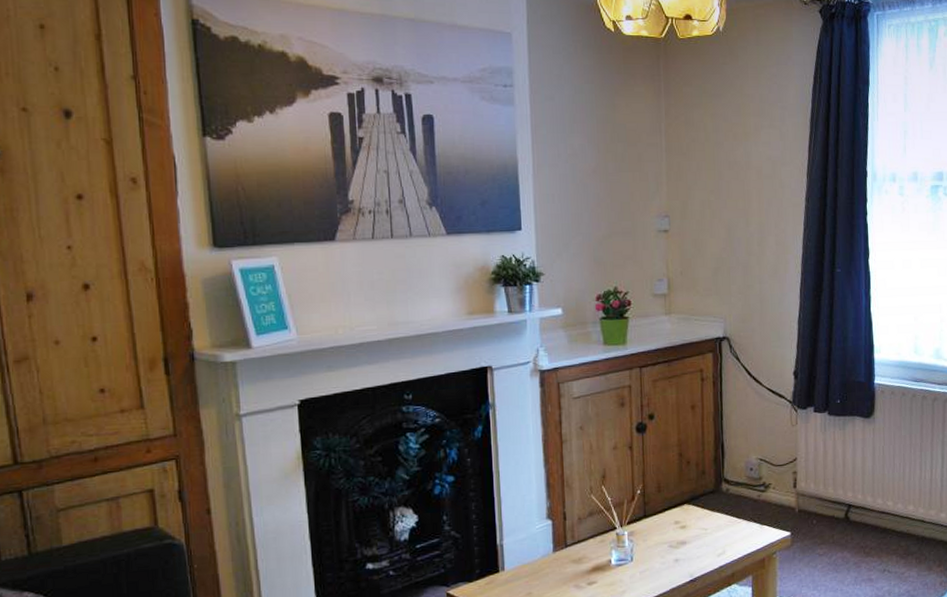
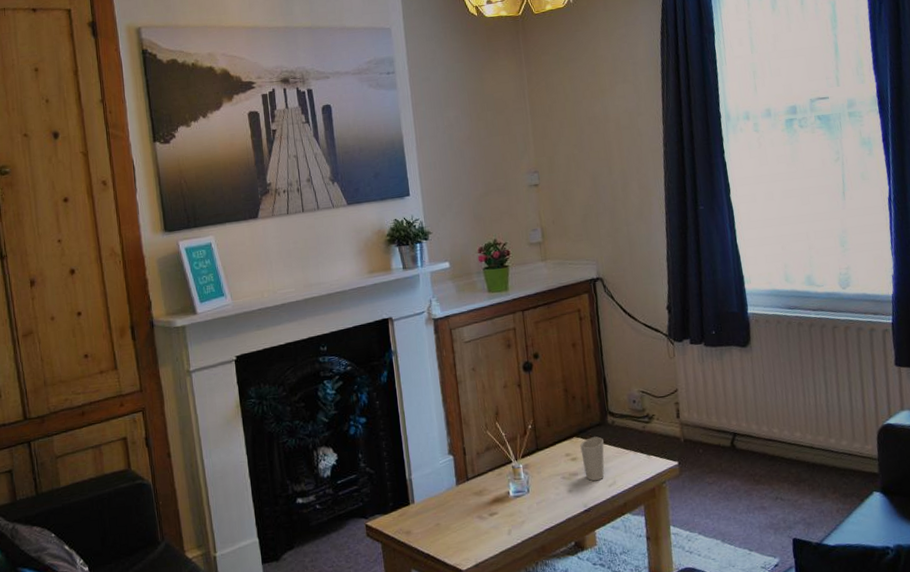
cup: none [691,504,716,551] -> present [580,436,605,481]

